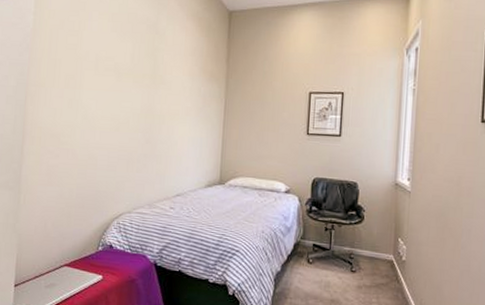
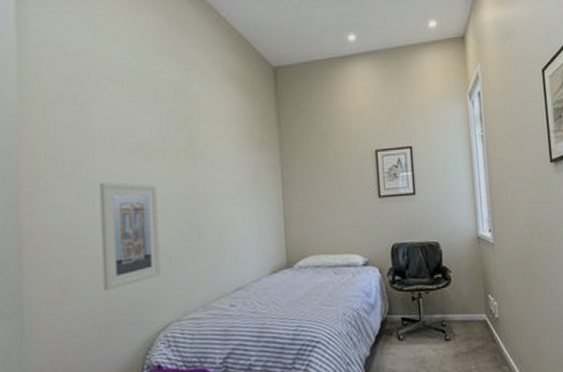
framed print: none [77,94,125,180] -> present [99,181,161,291]

